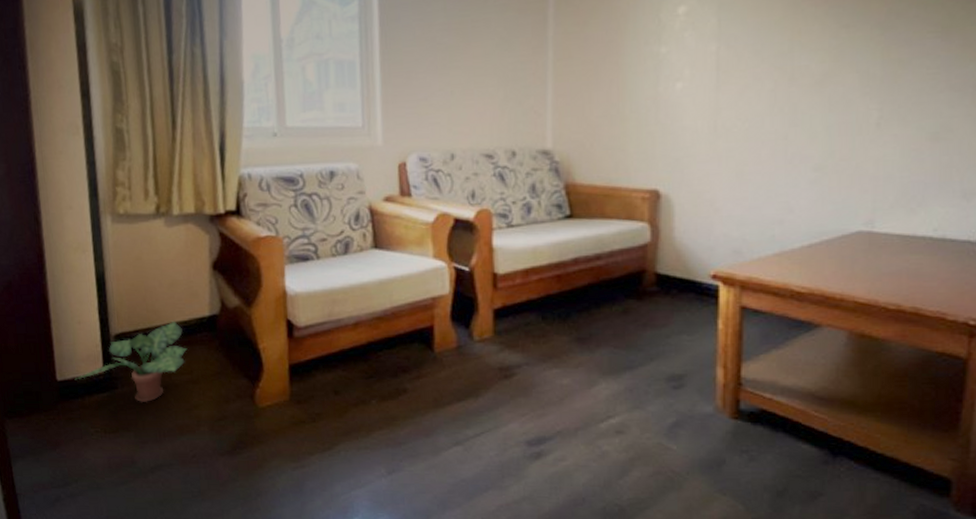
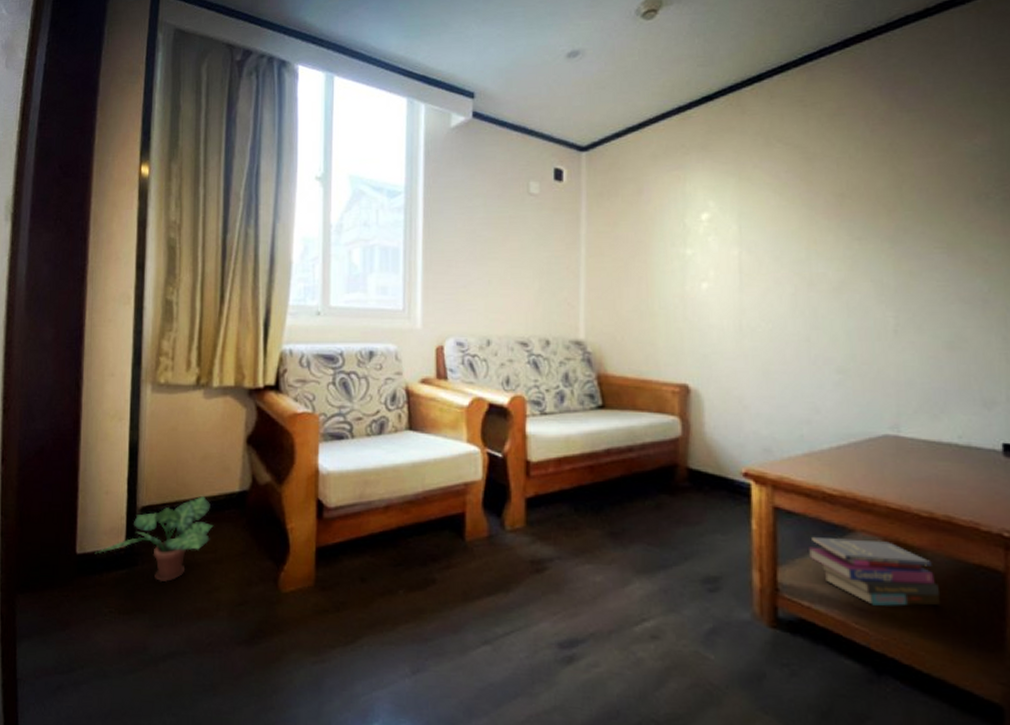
books: none [774,332,900,394] -> present [809,536,940,606]

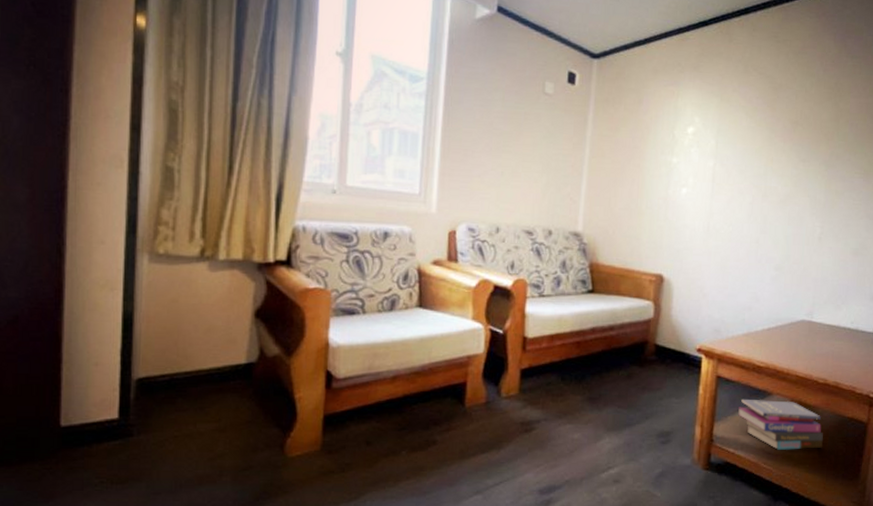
potted plant: present [94,496,214,583] -> none [82,368,218,452]

